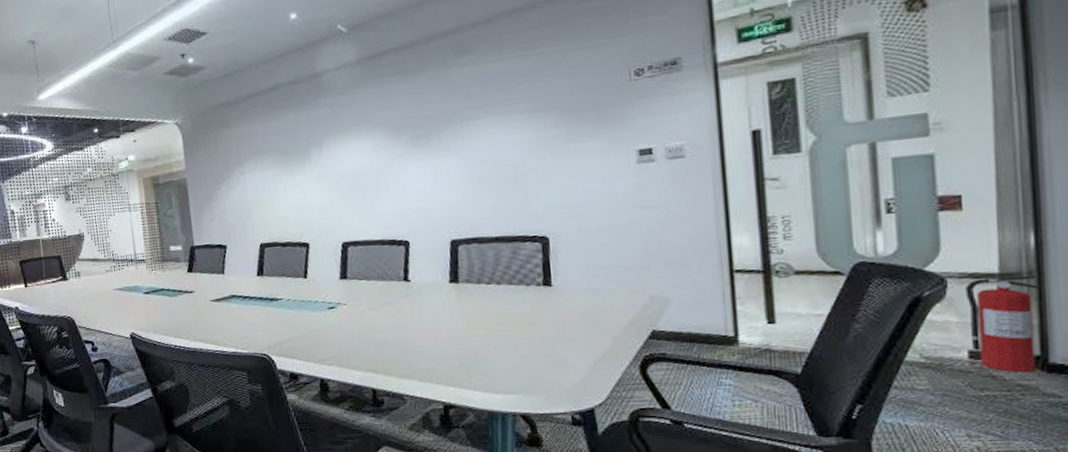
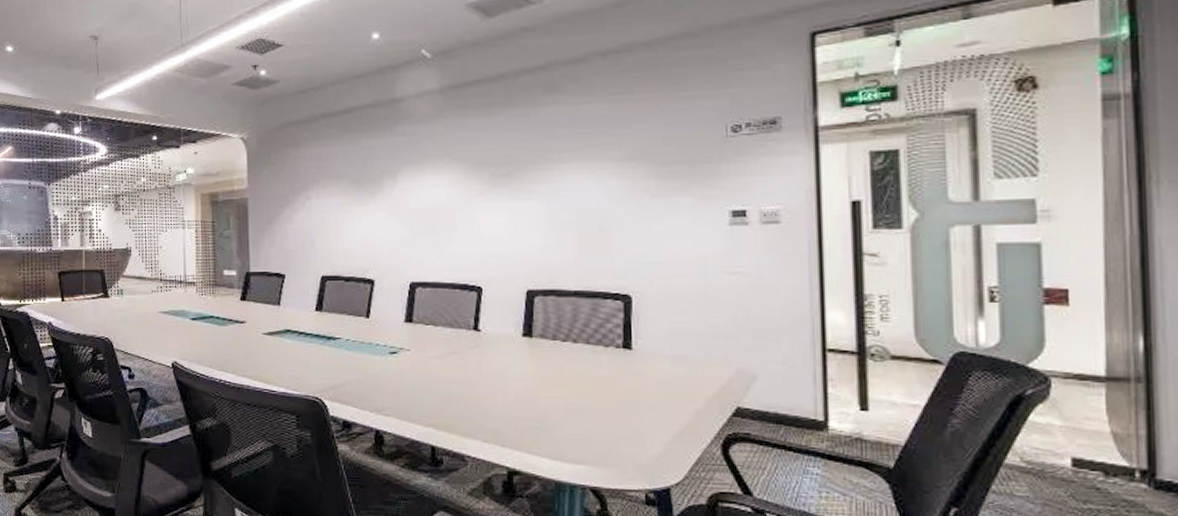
fire extinguisher: present [965,275,1039,373] -> none [1070,381,1147,488]

